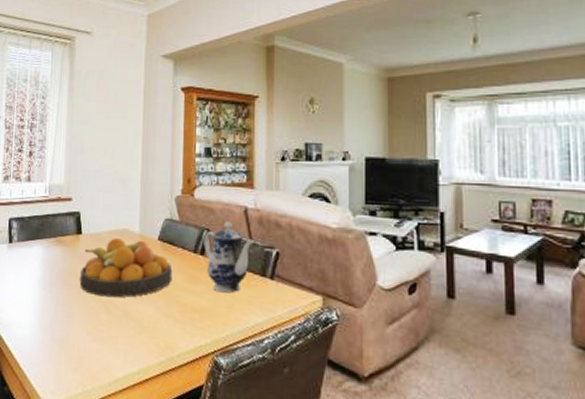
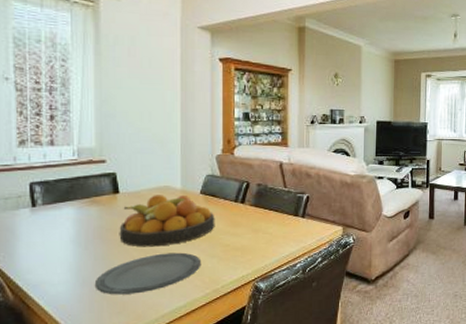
plate: none [54,305,157,350] -> present [94,252,202,295]
teapot: present [204,220,254,293] -> none [244,173,288,232]

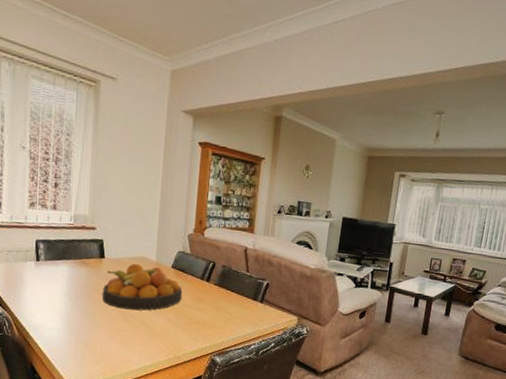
plate: present [94,252,202,295] -> none [79,316,168,349]

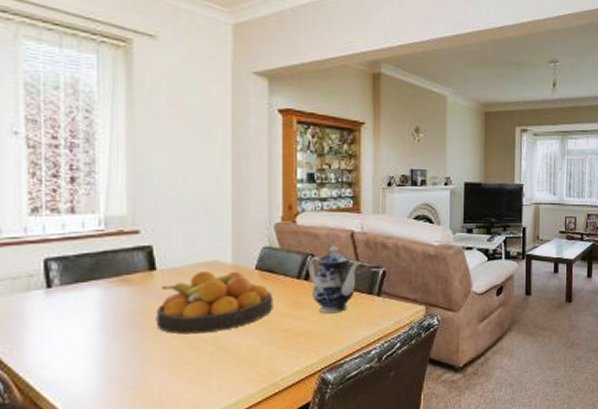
teapot: none [209,256,250,311] -> present [308,245,361,314]

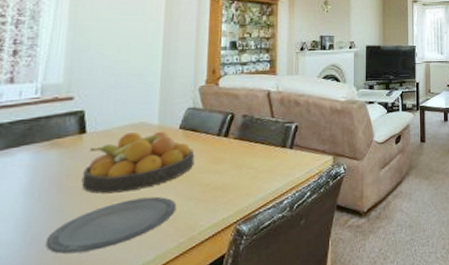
plate: none [125,339,257,393] -> present [45,196,177,254]
teapot: present [308,245,361,314] -> none [228,104,276,168]

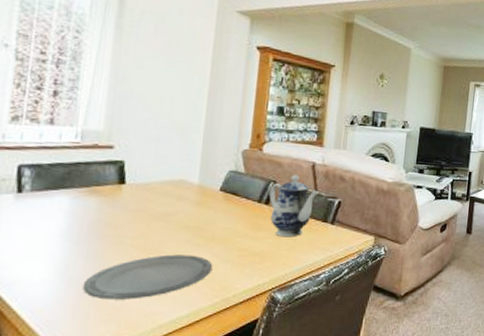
fruit bowl: present [81,131,195,194] -> none [119,188,234,247]
teapot: none [228,104,276,168] -> present [269,174,319,237]

